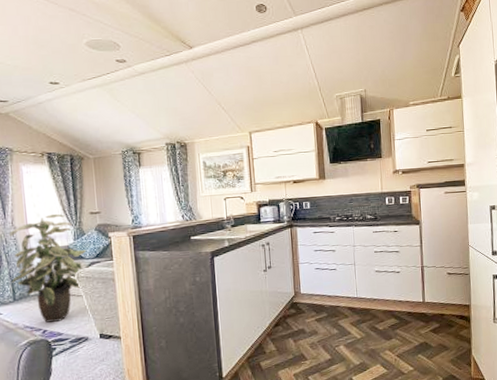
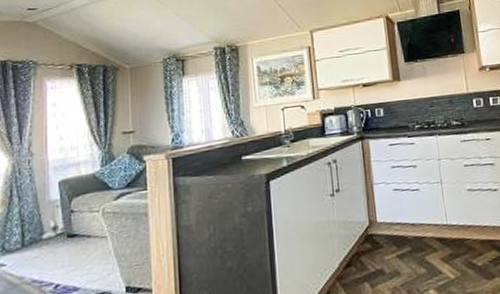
indoor plant: present [8,213,87,323] -> none [21,135,116,274]

